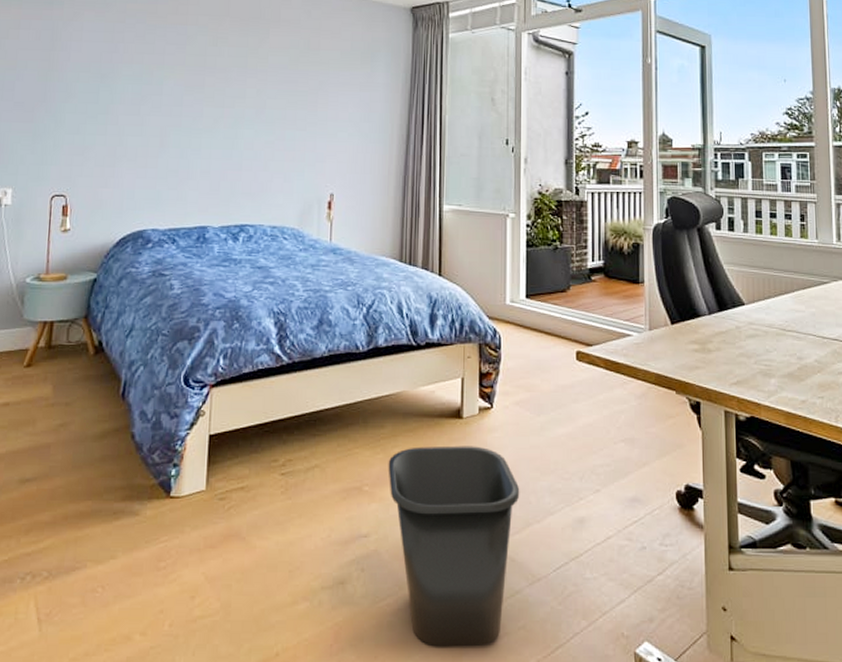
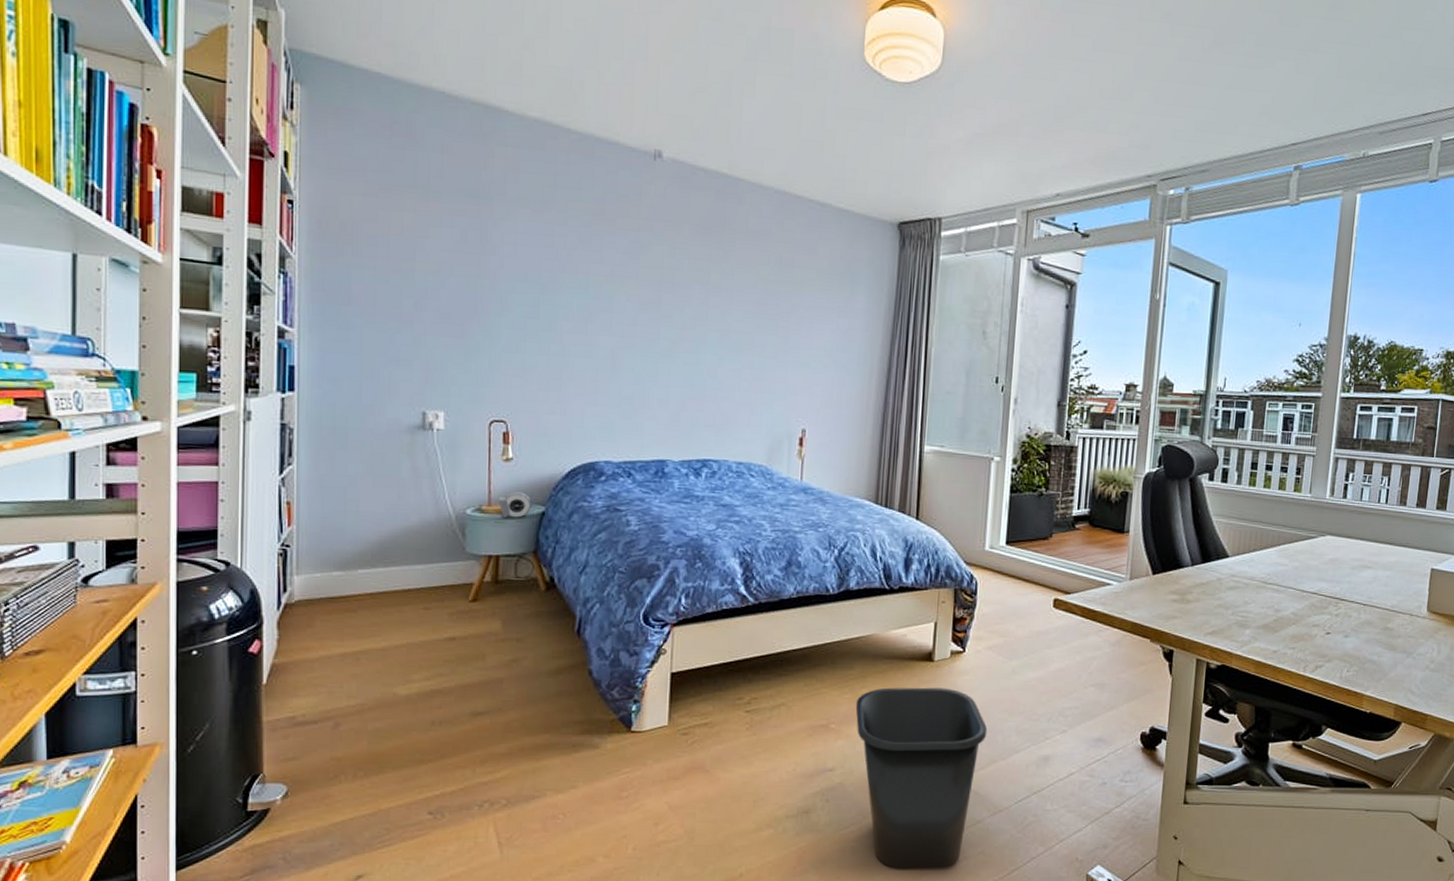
alarm clock: none [55,260,85,286] -> present [498,492,532,519]

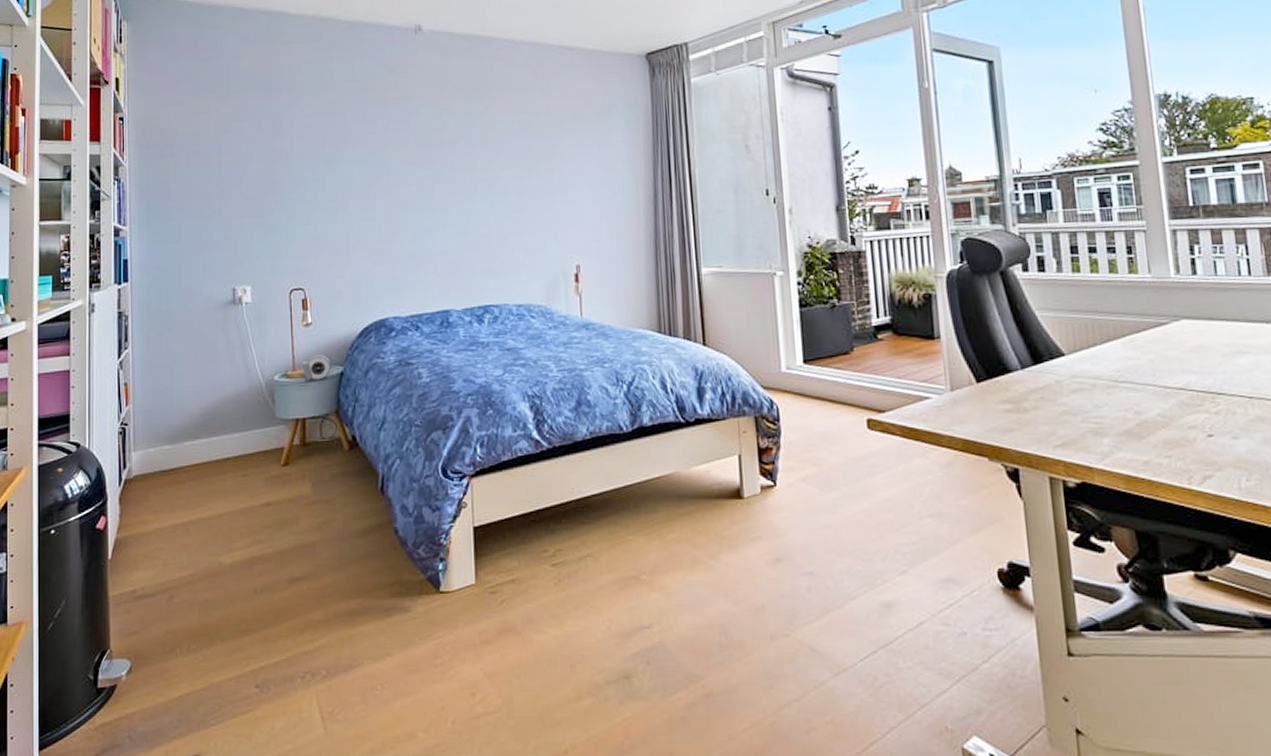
waste bin: present [855,687,988,869] -> none [665,528,816,743]

